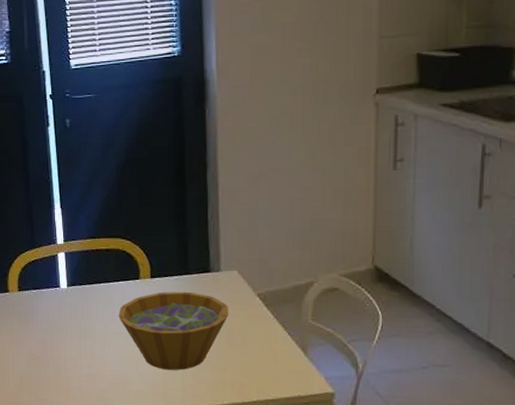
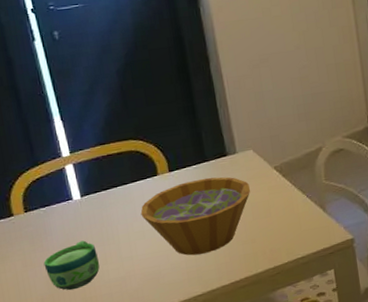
cup: none [27,329,75,376] -> present [43,240,100,291]

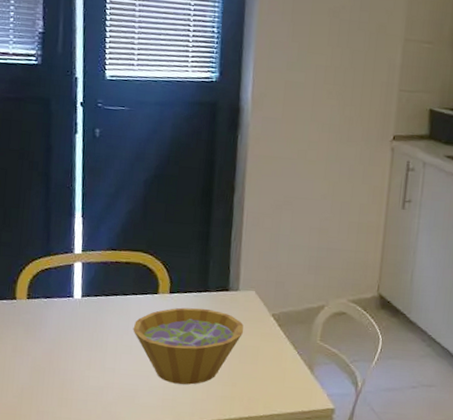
cup: present [43,240,100,291] -> none [31,340,83,387]

